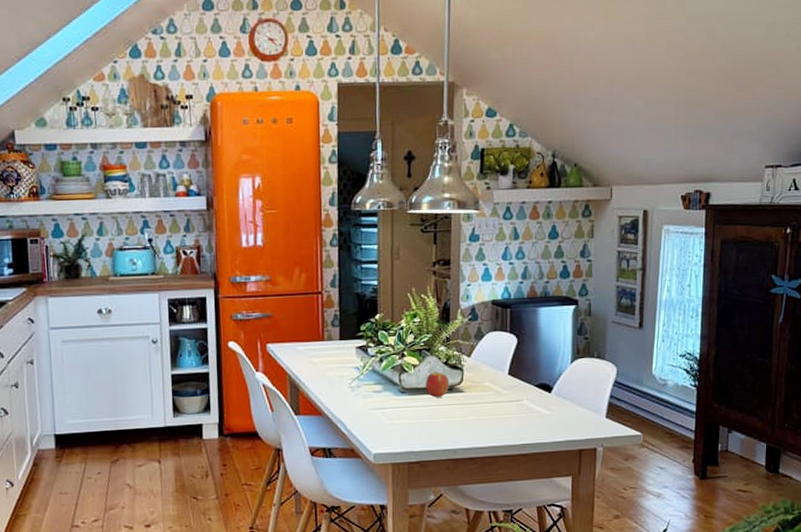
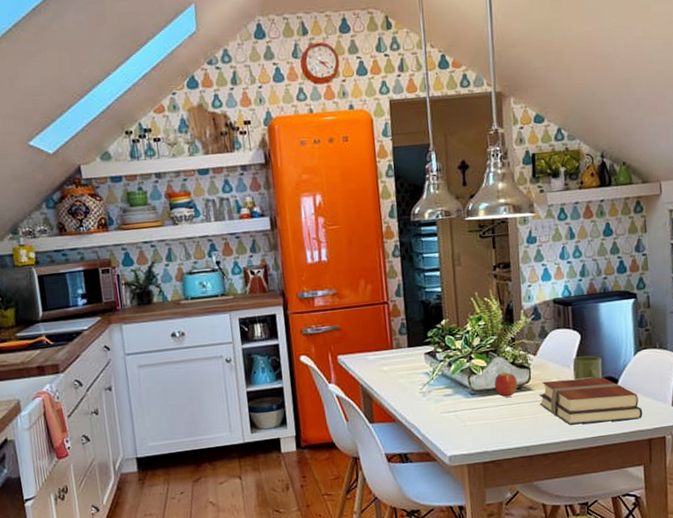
books: none [470,383,575,431] -> present [538,377,643,425]
cup: none [506,360,537,385] -> present [572,355,602,380]

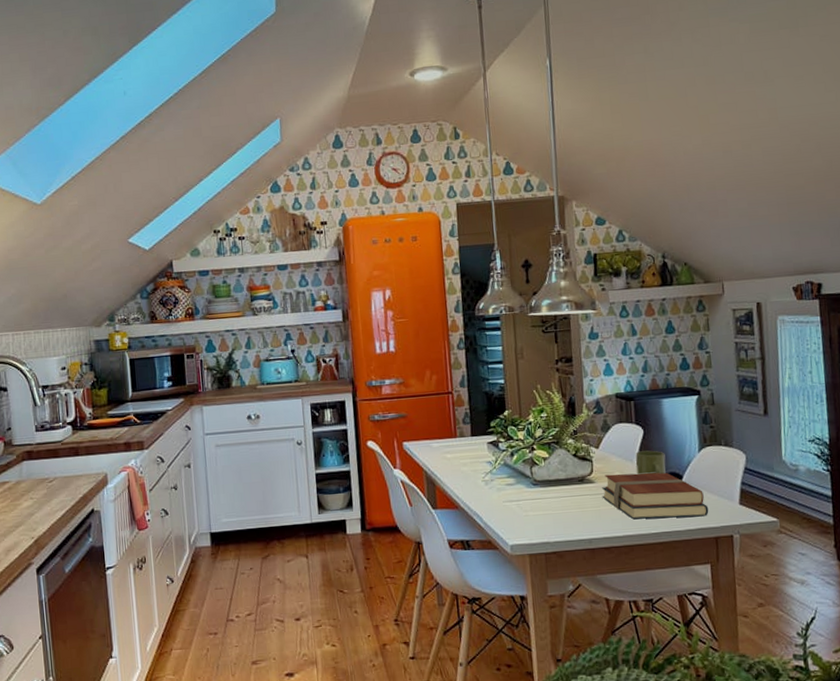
fruit: present [495,372,518,397] -> none [557,464,580,489]

